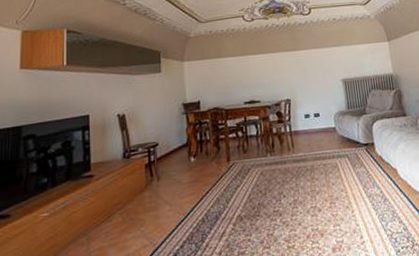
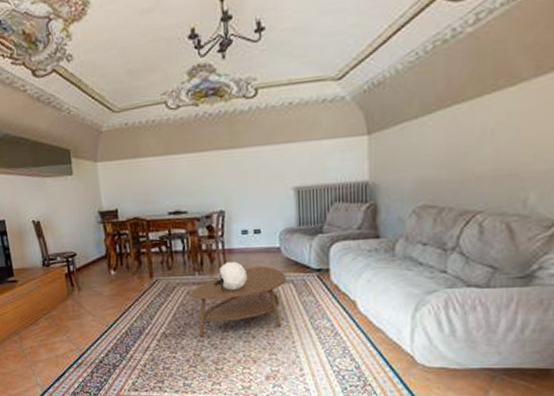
coffee table: none [264,144,342,216] -> present [191,266,286,337]
decorative sphere: none [283,141,311,171] -> present [213,261,247,293]

